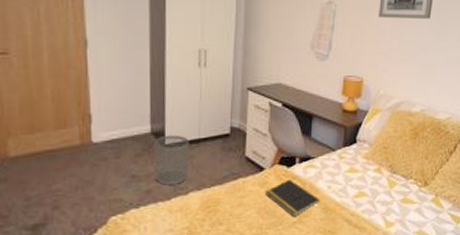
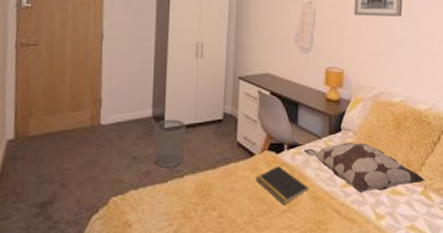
decorative pillow: none [316,153,438,202] -> present [303,142,426,193]

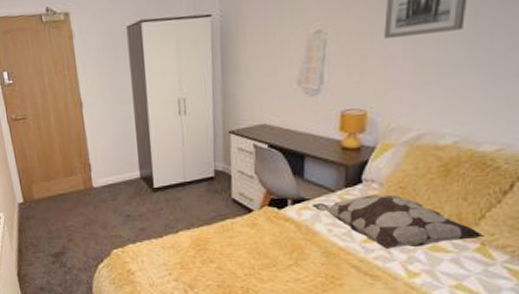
waste bin: present [154,119,186,168] -> none [144,179,177,224]
notepad: present [255,166,309,204] -> none [255,221,319,259]

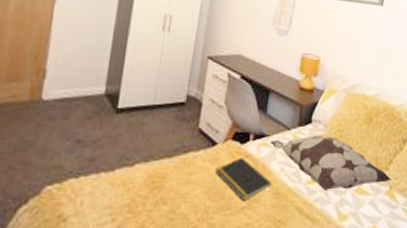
notepad: none [255,221,319,259] -> present [215,157,272,200]

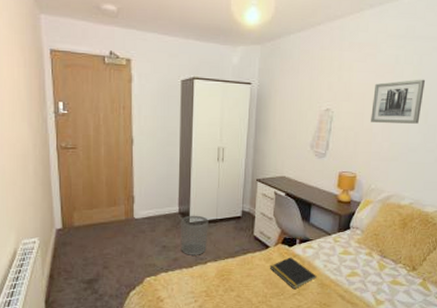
waste bin: none [101,98,143,154] -> present [181,215,209,255]
decorative pillow: present [270,135,392,190] -> none [314,239,426,282]

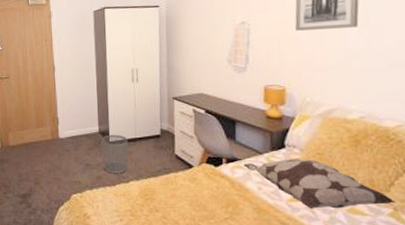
notepad: present [269,257,317,289] -> none [195,178,251,212]
decorative pillow: none [314,239,426,282] -> present [243,159,396,209]

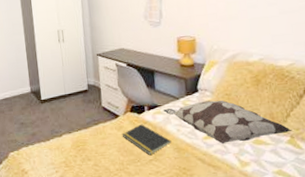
waste bin: present [101,134,128,174] -> none [33,92,60,130]
notepad: none [195,178,251,212] -> present [121,124,172,155]

